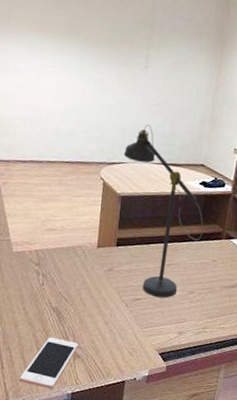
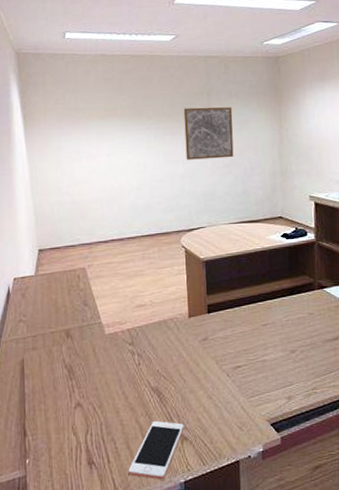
wall art: none [118,36,174,97] -> present [183,107,234,160]
desk lamp: present [123,124,204,298] -> none [200,186,294,362]

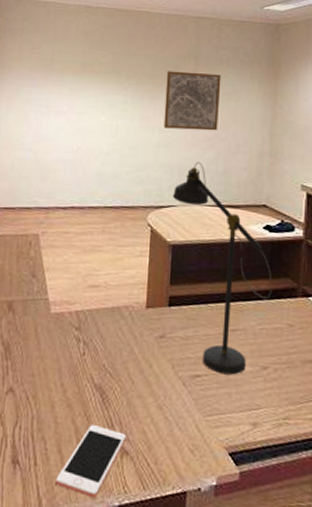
desk lamp: none [200,186,294,362] -> present [172,161,273,375]

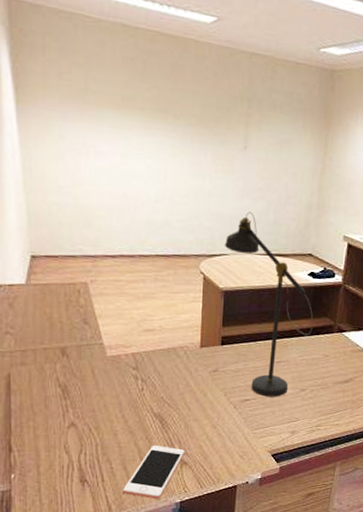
wall art: present [163,71,221,131] -> none [215,113,275,181]

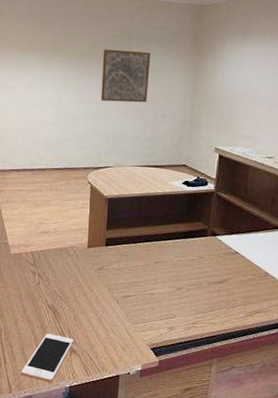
wall art: none [215,113,275,181] -> present [101,49,151,103]
desk lamp: present [224,211,314,397] -> none [108,129,188,295]

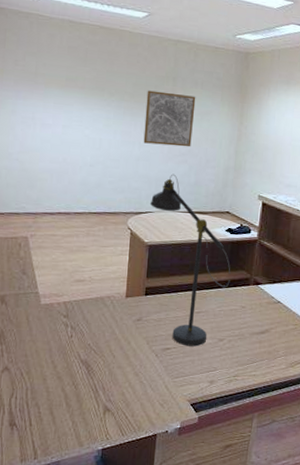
cell phone: present [21,334,74,383] -> none [48,392,108,446]
desk lamp: none [108,129,188,295] -> present [149,174,231,347]

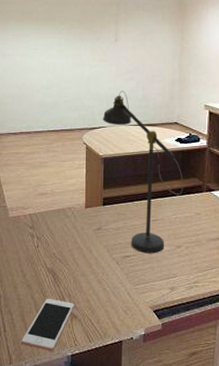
cell phone: none [48,392,108,446] -> present [21,299,74,352]
wall art: present [143,90,196,147] -> none [93,16,139,65]

